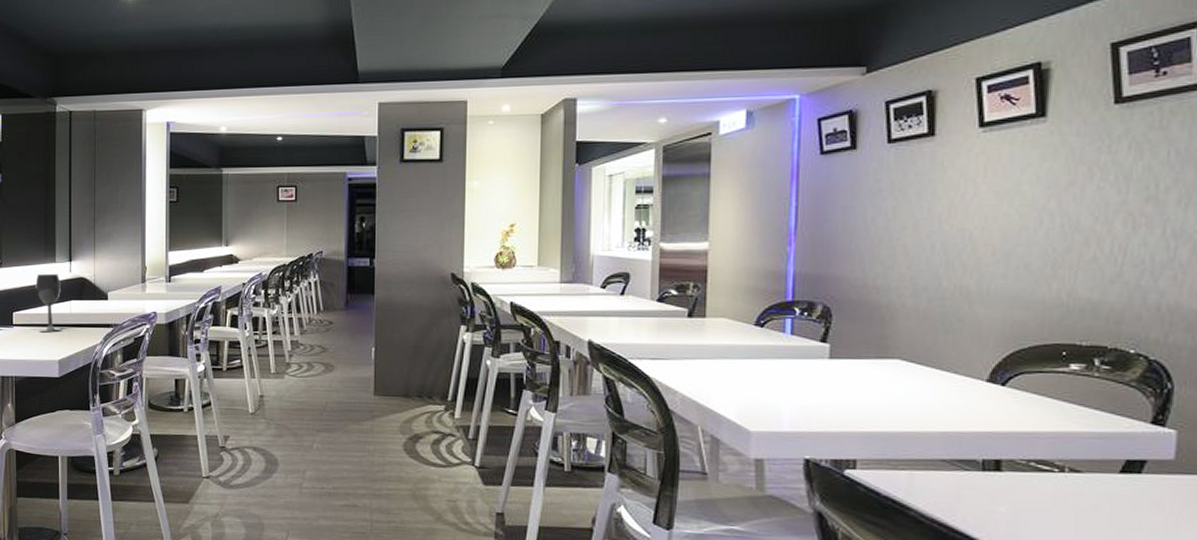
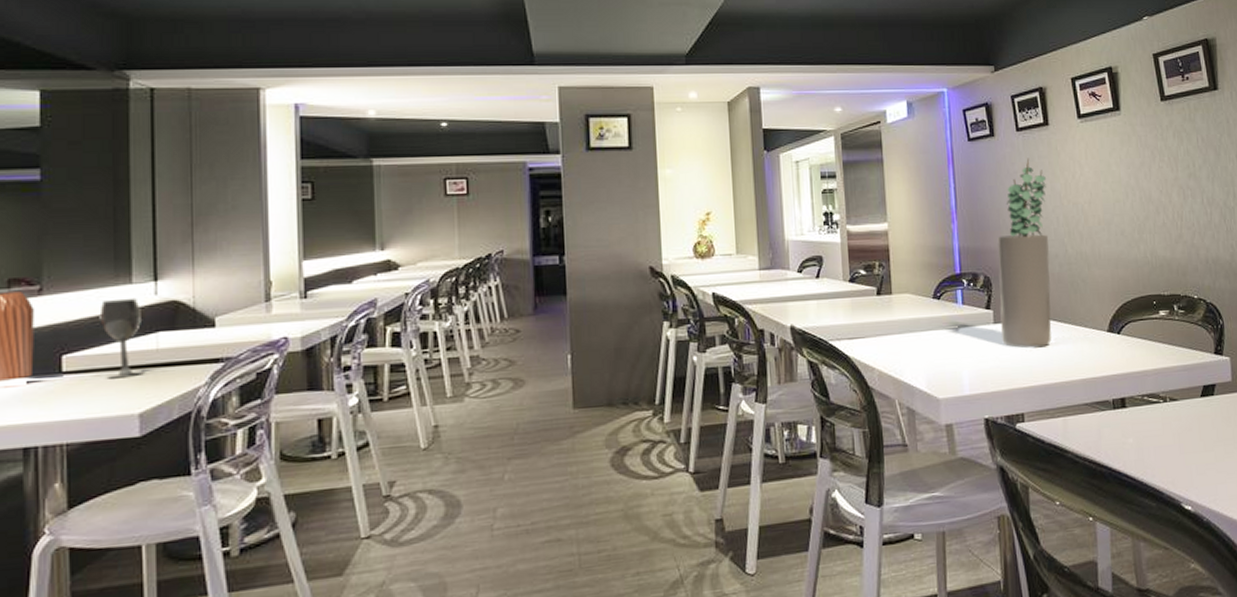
vase: none [838,174,922,391] -> present [997,158,1052,348]

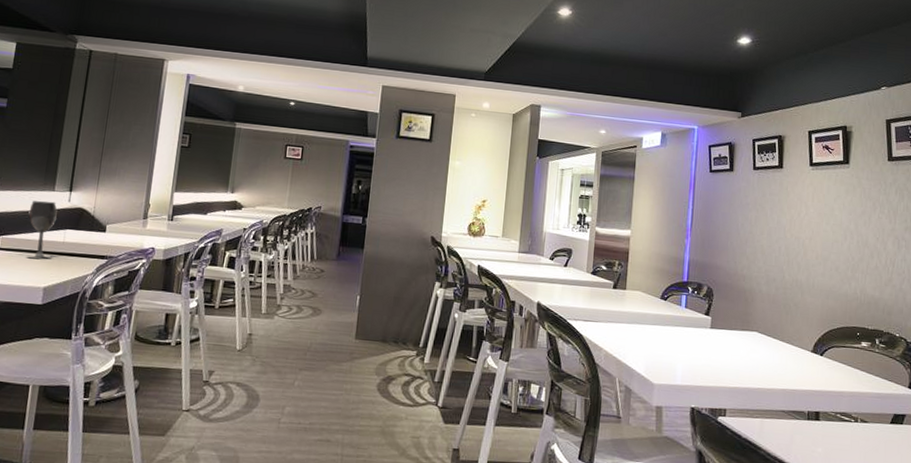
vase: present [997,158,1052,348] -> none [716,193,774,356]

